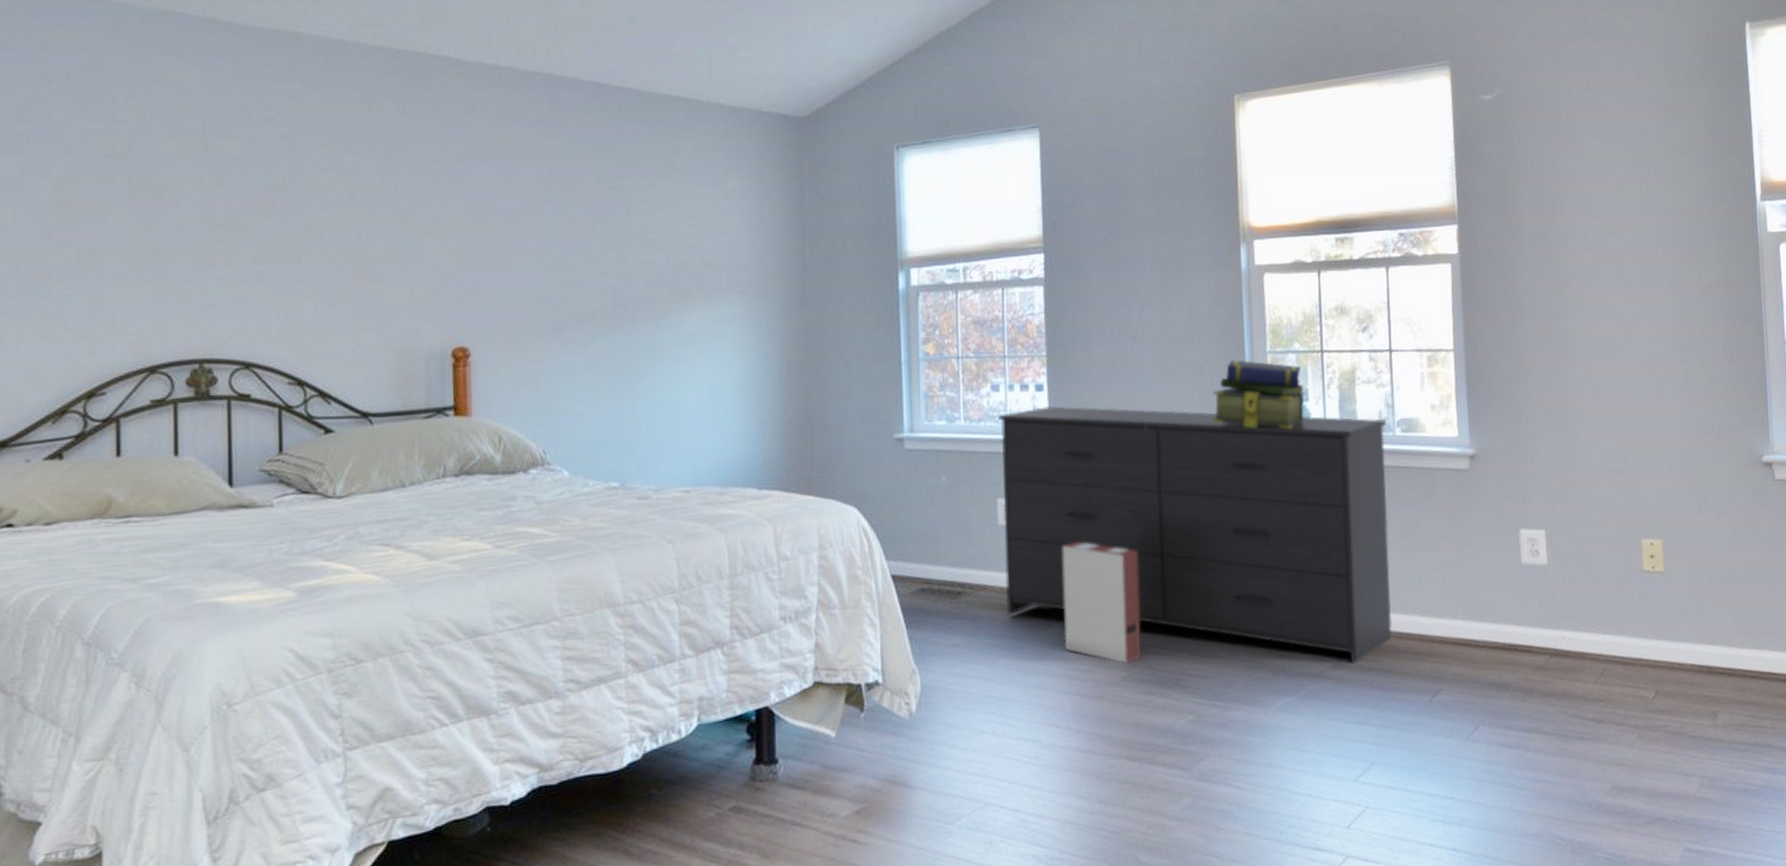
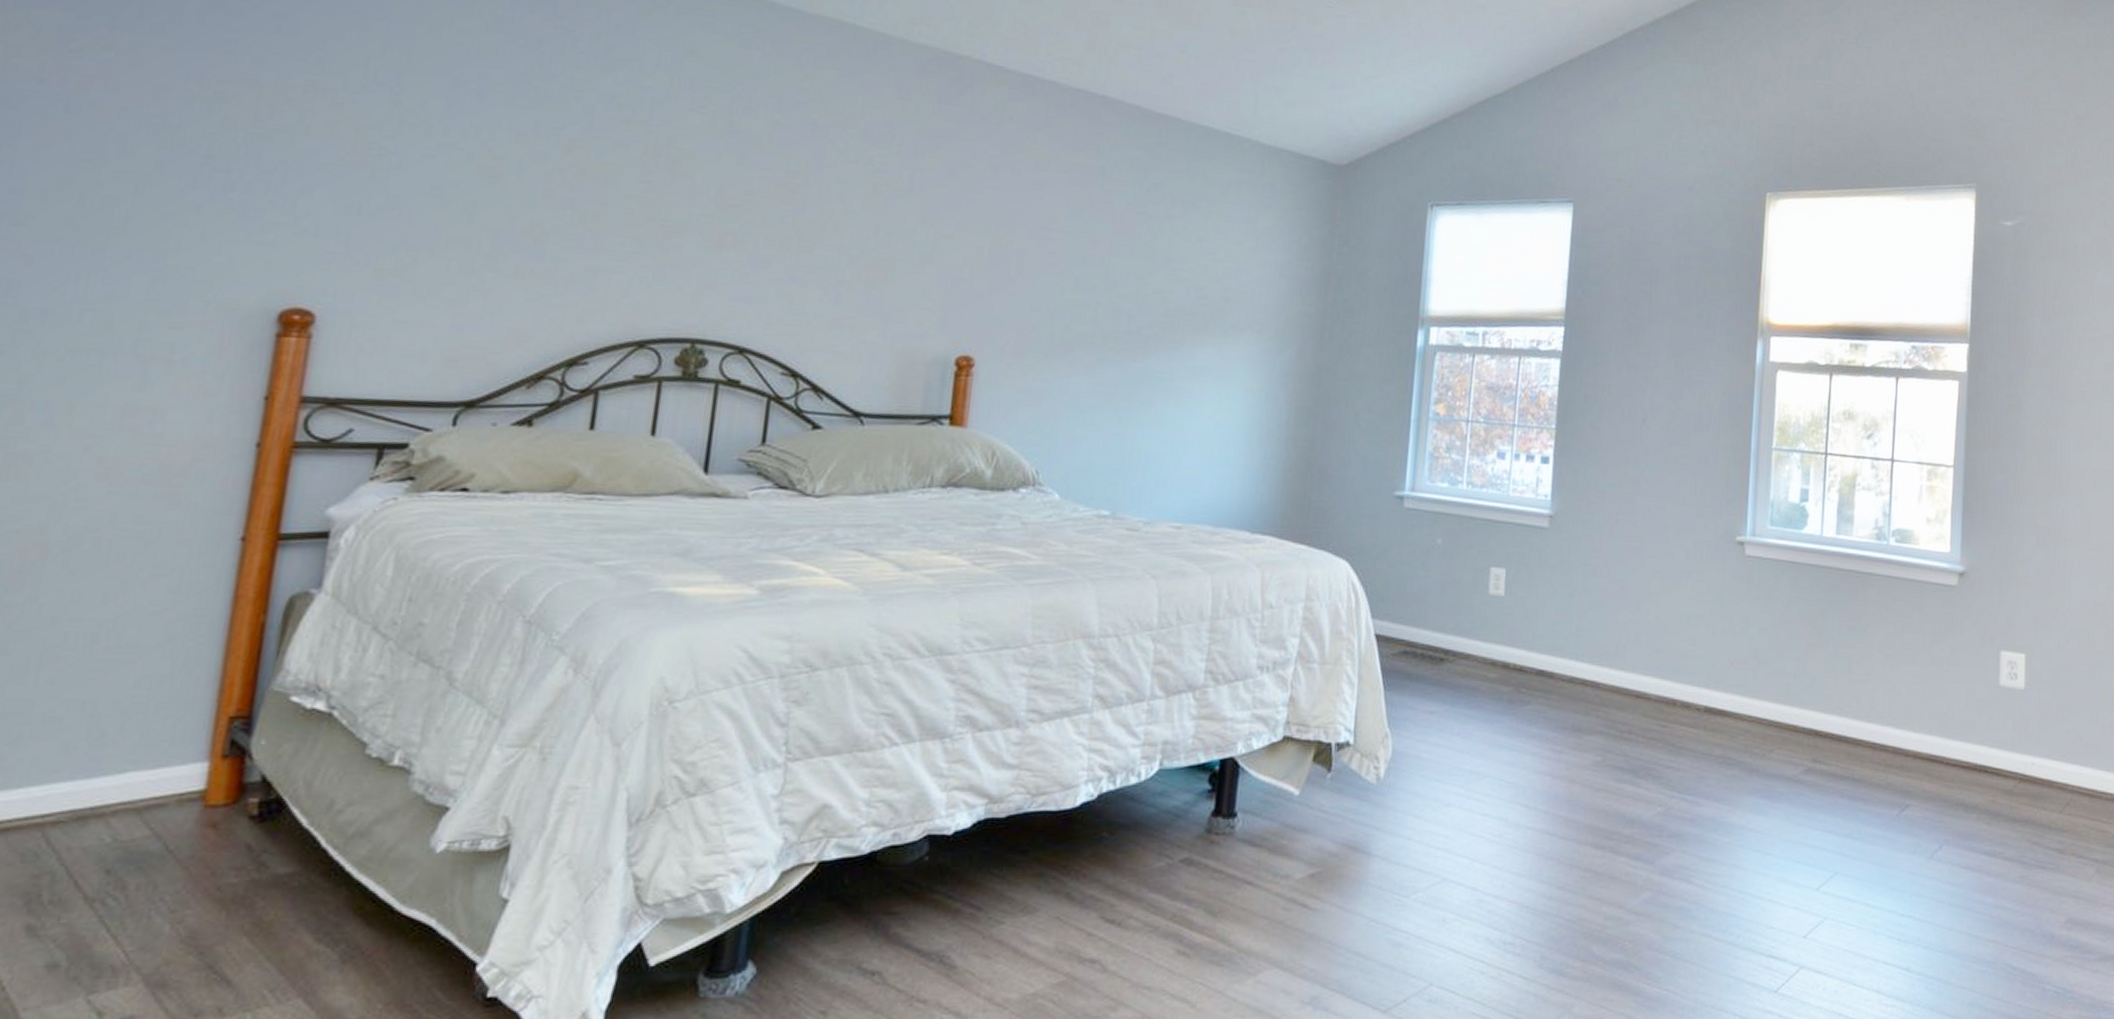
dresser: present [999,406,1393,665] -> none [1487,479,1881,771]
cardboard box: present [1062,541,1142,664] -> none [1541,619,1625,748]
stack of books: present [1212,359,1308,429] -> none [1712,453,1809,528]

